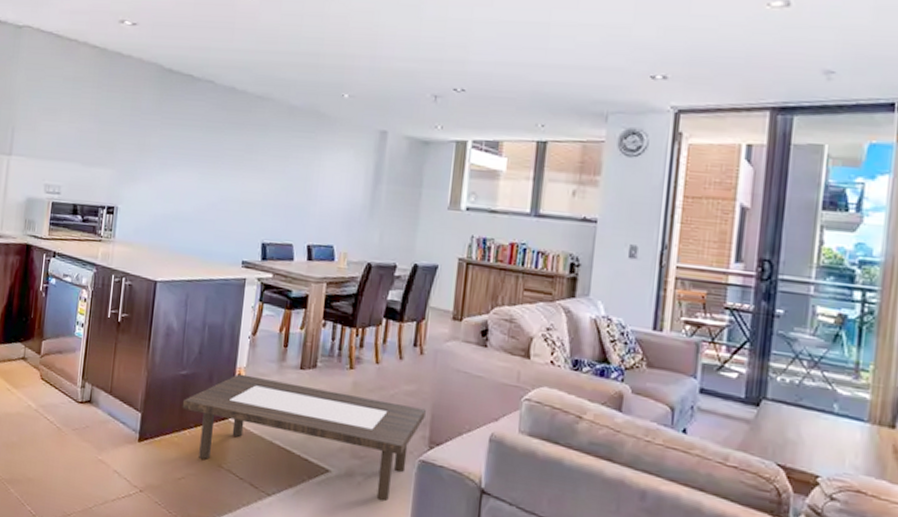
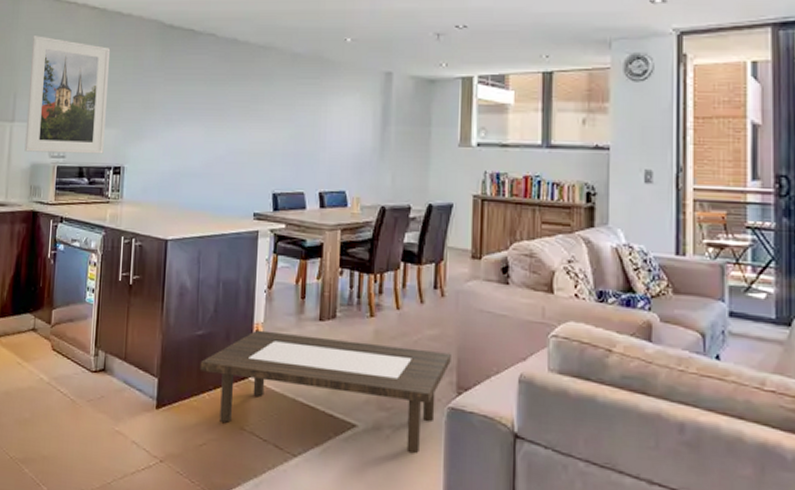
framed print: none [20,71,109,193] -> present [24,36,111,154]

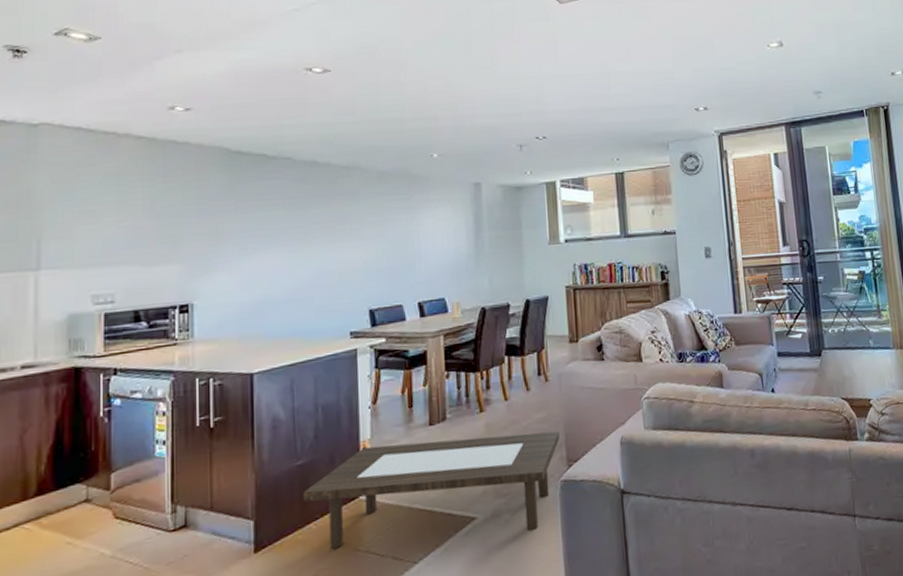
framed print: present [24,36,111,154] -> none [57,171,166,302]

